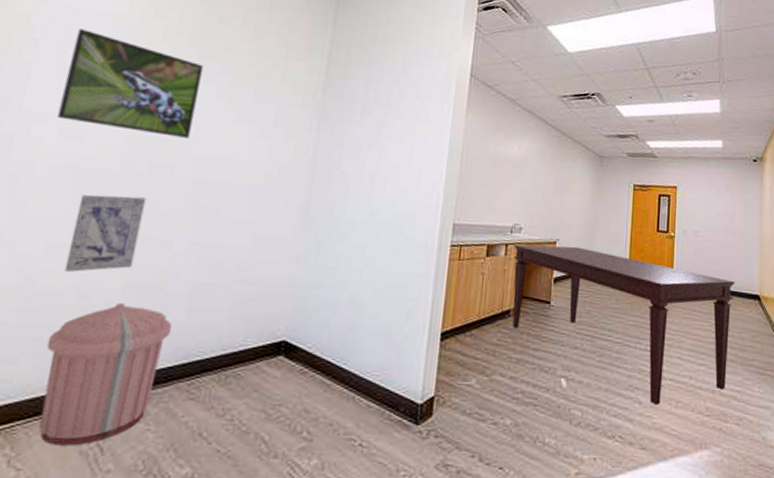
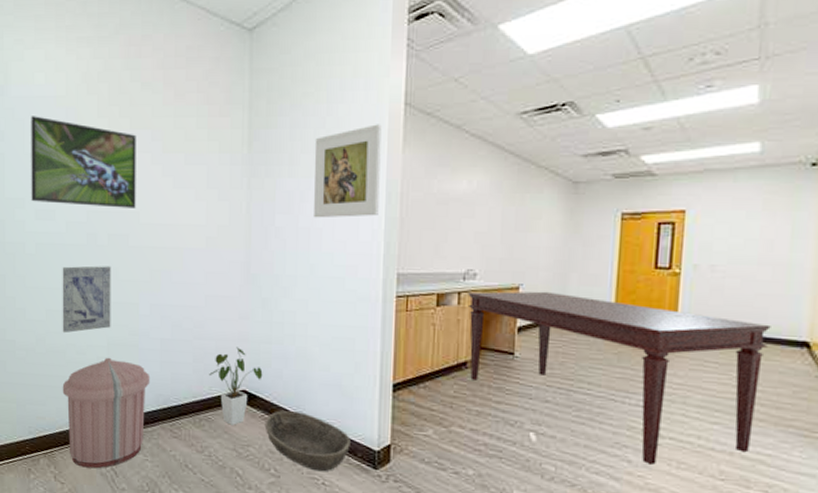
house plant: none [246,292,309,382] -> present [209,347,263,425]
basket: none [302,362,394,431] -> present [264,410,351,472]
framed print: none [380,88,450,170] -> present [314,124,382,218]

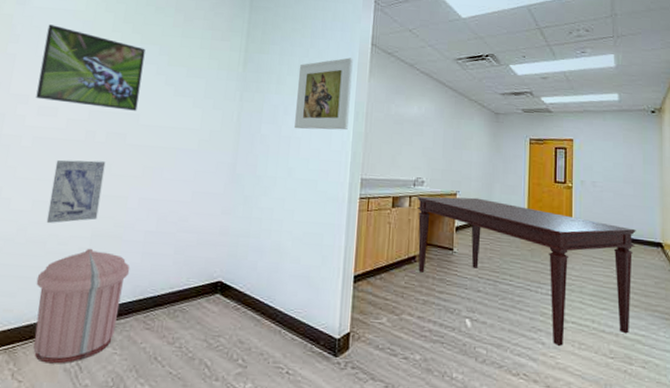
house plant: present [209,347,263,425] -> none [188,240,239,316]
basket: present [264,410,351,472] -> none [236,300,315,361]

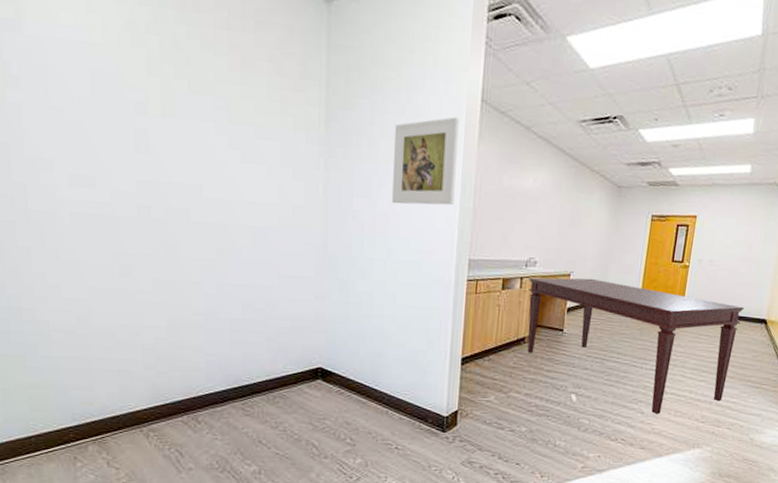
trash can: present [33,248,130,364] -> none [113,338,219,451]
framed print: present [36,24,146,111] -> none [56,62,198,181]
wall art: present [46,160,106,224] -> none [107,240,171,314]

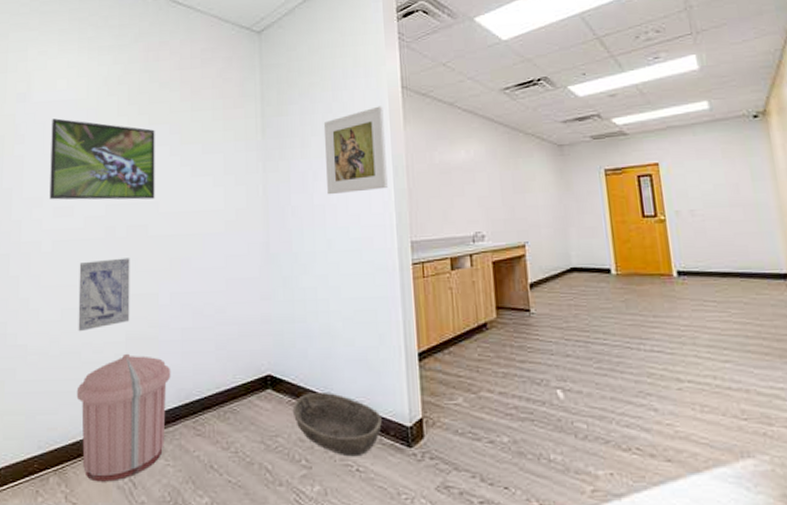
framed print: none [56,62,198,181] -> present [49,118,155,200]
wall art: none [107,240,171,314] -> present [78,258,130,332]
trash can: none [113,338,219,451] -> present [76,353,171,482]
basket: none [341,384,422,438] -> present [292,391,382,457]
dining table: present [527,277,744,415] -> none [479,247,763,412]

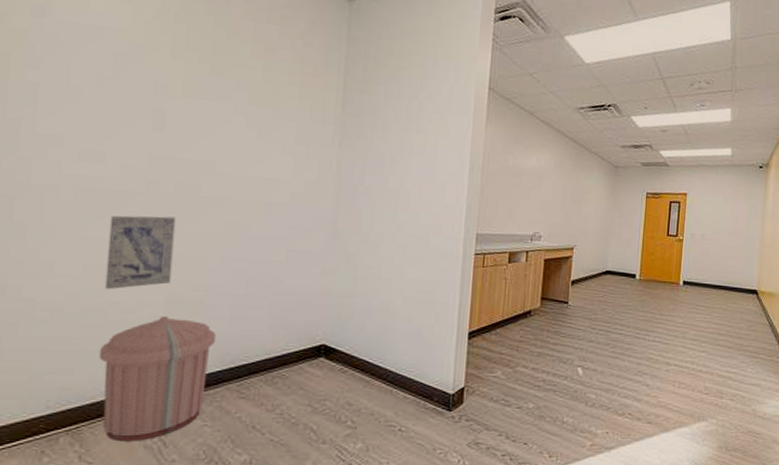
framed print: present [49,118,155,200] -> none [73,45,218,158]
basket: present [292,391,382,457] -> none [343,361,428,419]
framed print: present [323,106,388,195] -> none [403,102,469,183]

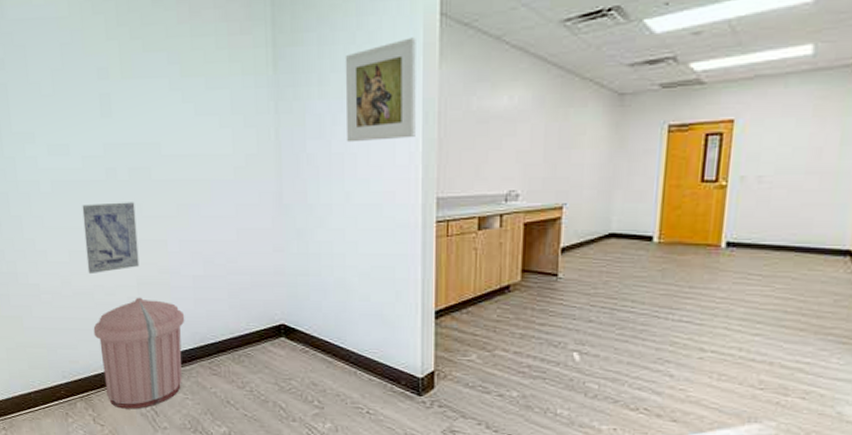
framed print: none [403,102,469,183] -> present [345,37,416,143]

